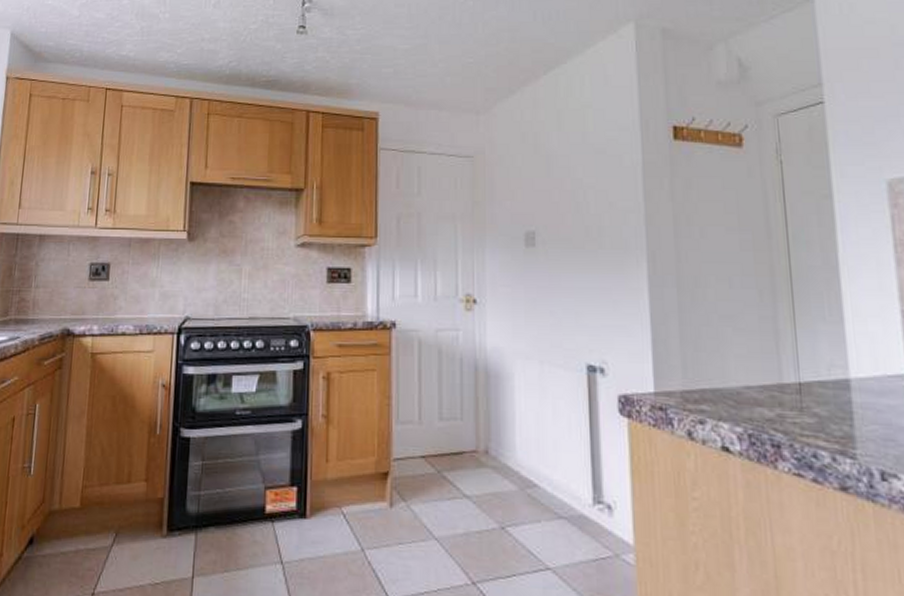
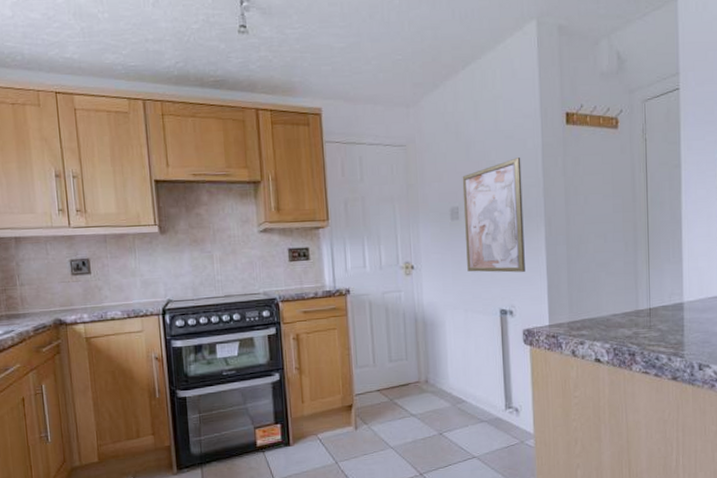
wall art: none [540,176,621,318] -> present [462,157,525,273]

